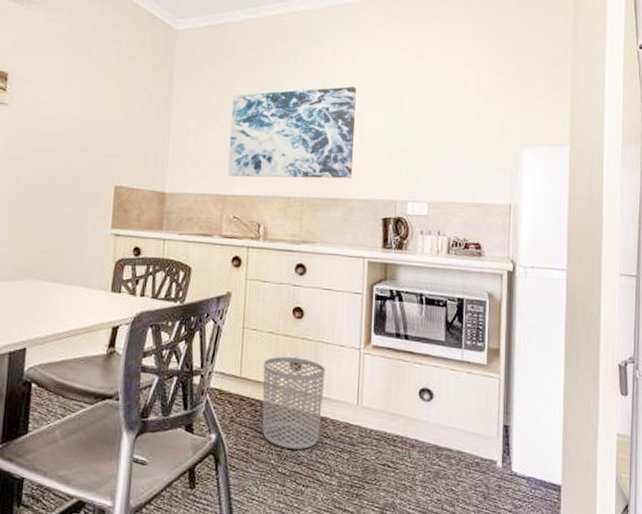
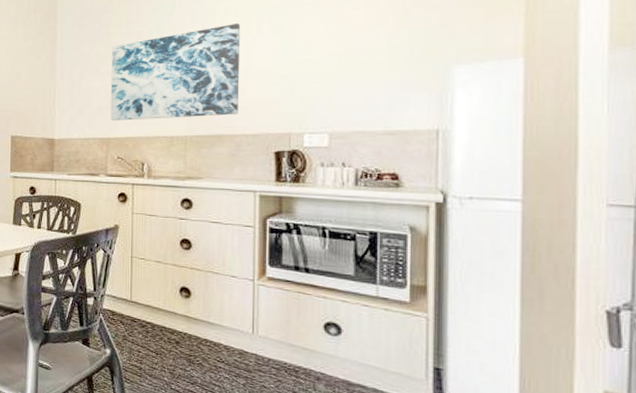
waste bin: present [262,356,325,449] -> none [153,284,217,371]

